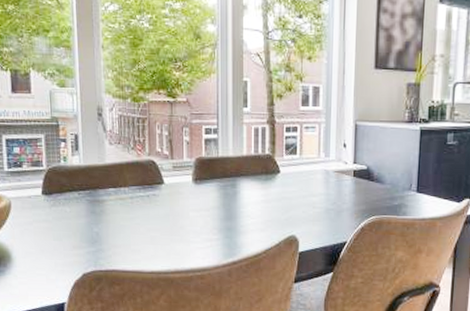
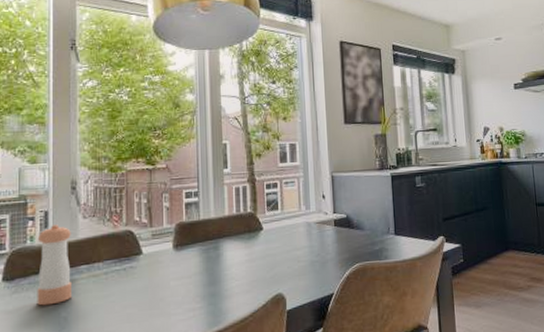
pepper shaker: none [70,148,103,220] -> present [37,224,73,306]

